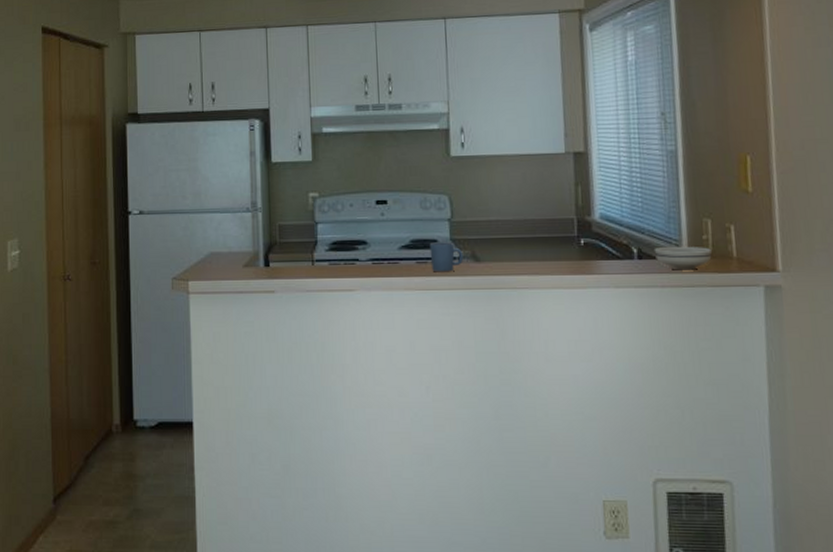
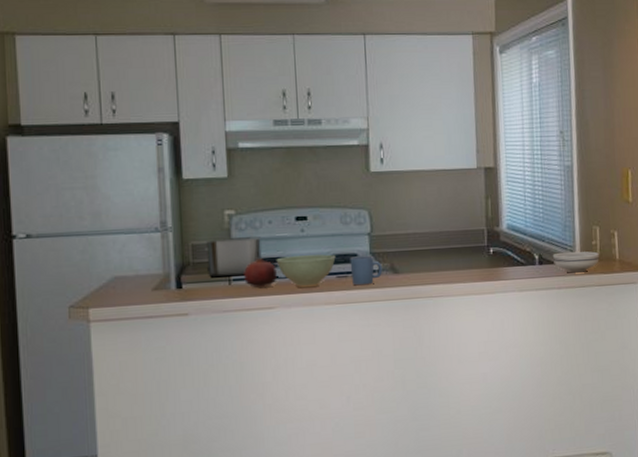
toaster: none [289,218,344,258] -> present [204,235,263,278]
fruit: none [326,240,357,270] -> present [244,258,277,289]
bowl: none [357,239,415,272] -> present [276,254,336,289]

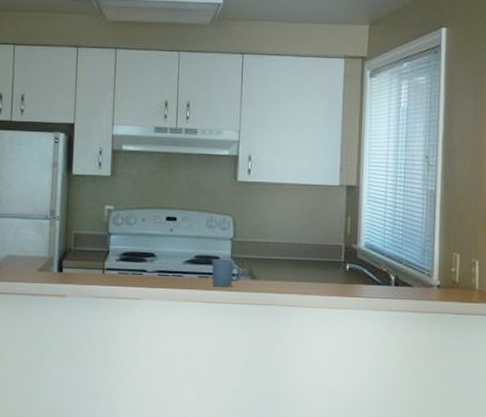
toaster: present [204,235,263,278] -> none [84,229,135,266]
fruit: present [244,258,277,289] -> none [116,252,145,280]
bowl: present [276,254,336,289] -> none [145,253,199,284]
bowl: present [552,251,599,273] -> none [409,276,458,298]

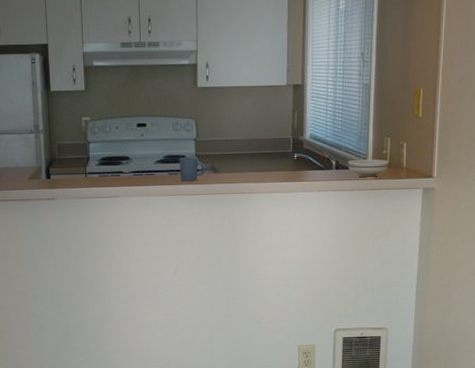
bowl: none [409,276,458,298] -> present [347,159,388,178]

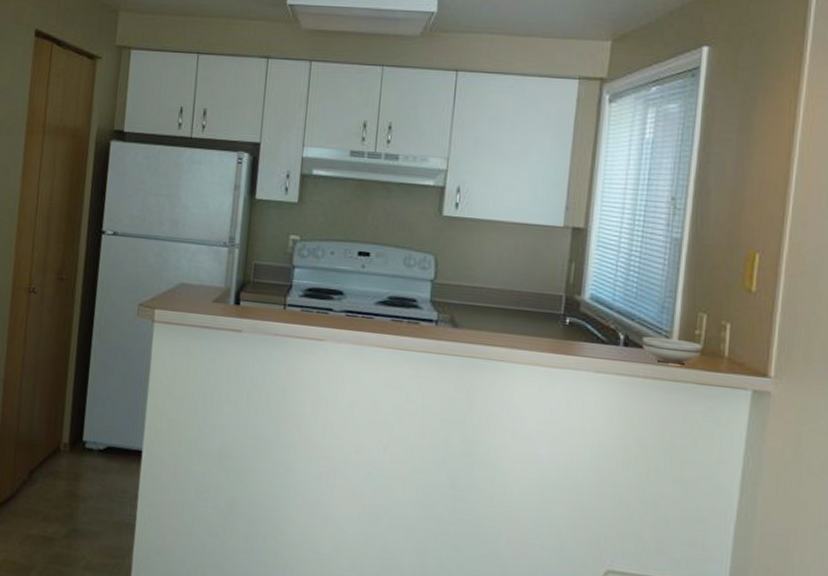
mug: present [179,157,205,183] -> none [407,301,442,335]

